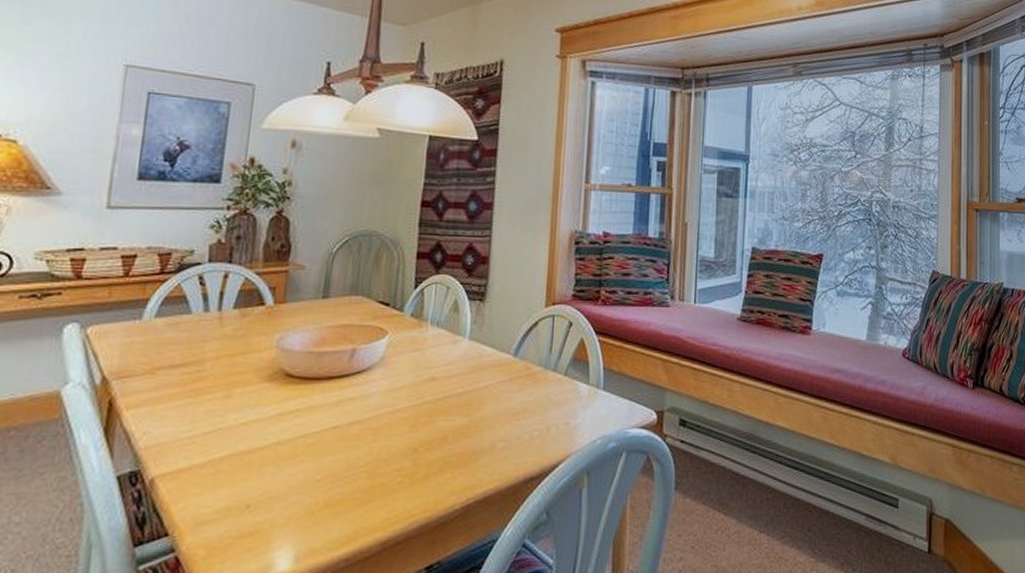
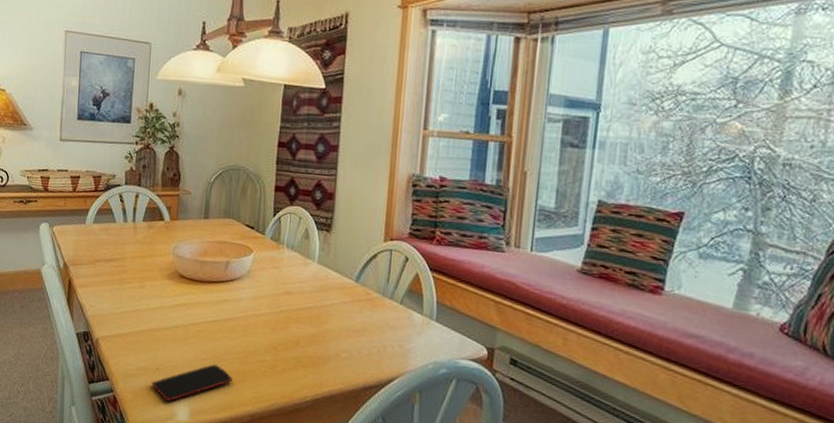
smartphone: none [236,484,357,547] -> present [151,363,233,401]

